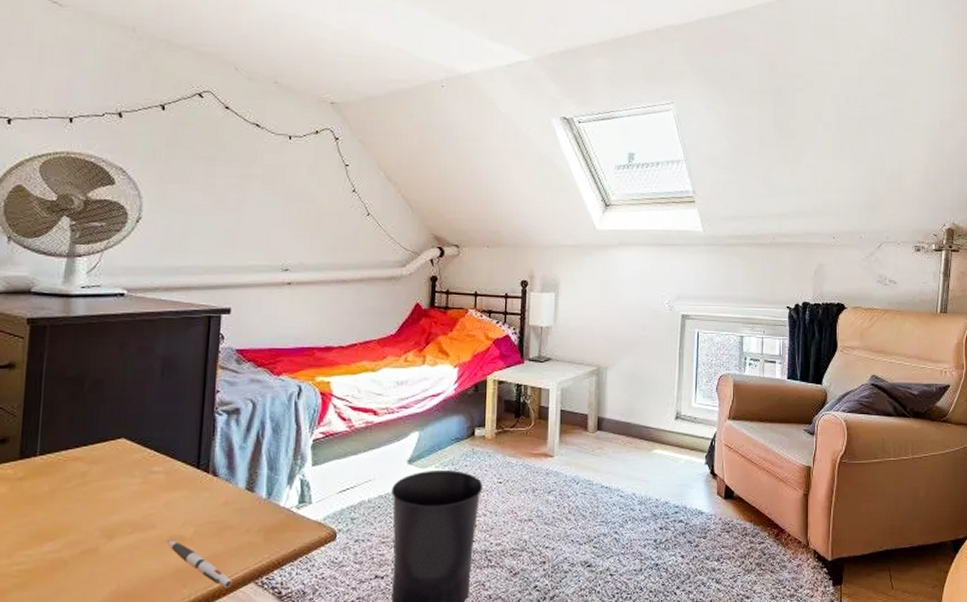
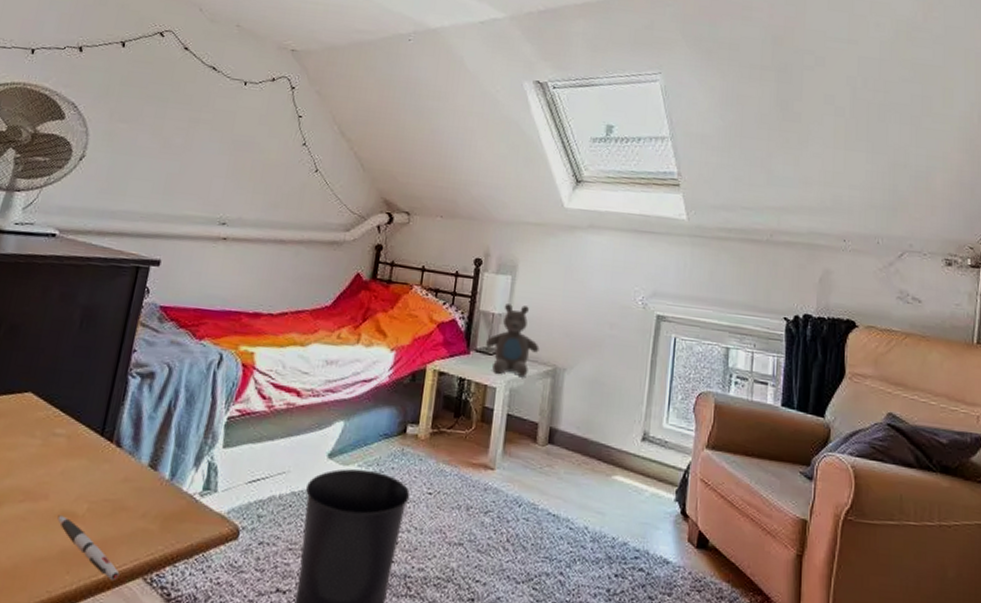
stuffed animal: none [538,317,584,377] -> present [486,304,540,377]

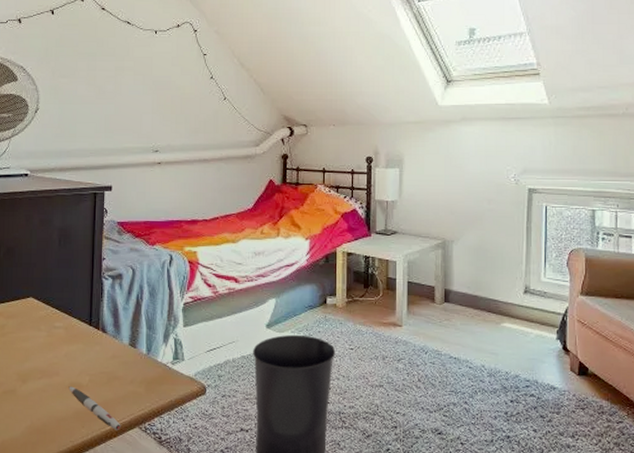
stuffed animal: present [486,304,540,377] -> none [384,192,429,250]

